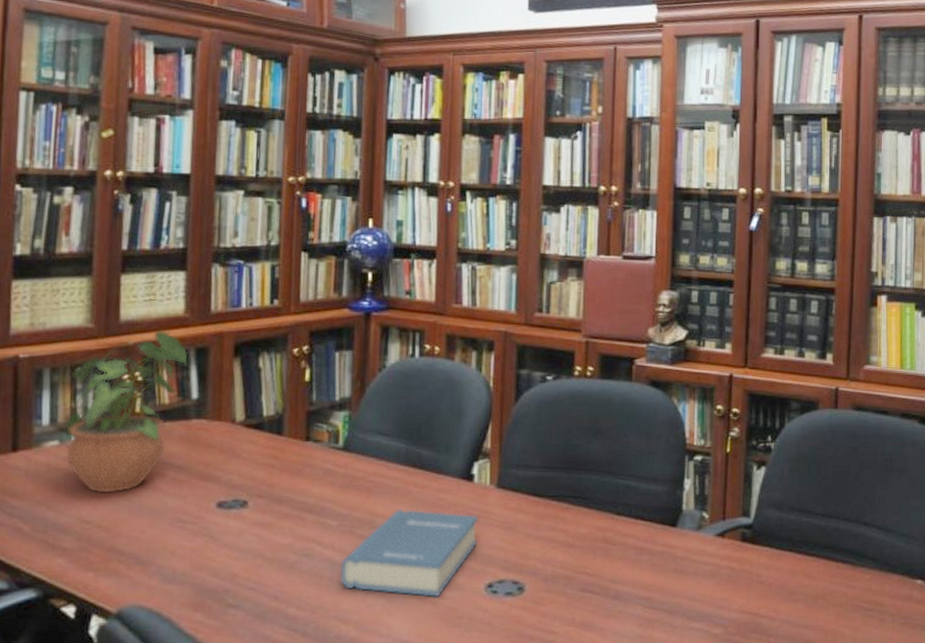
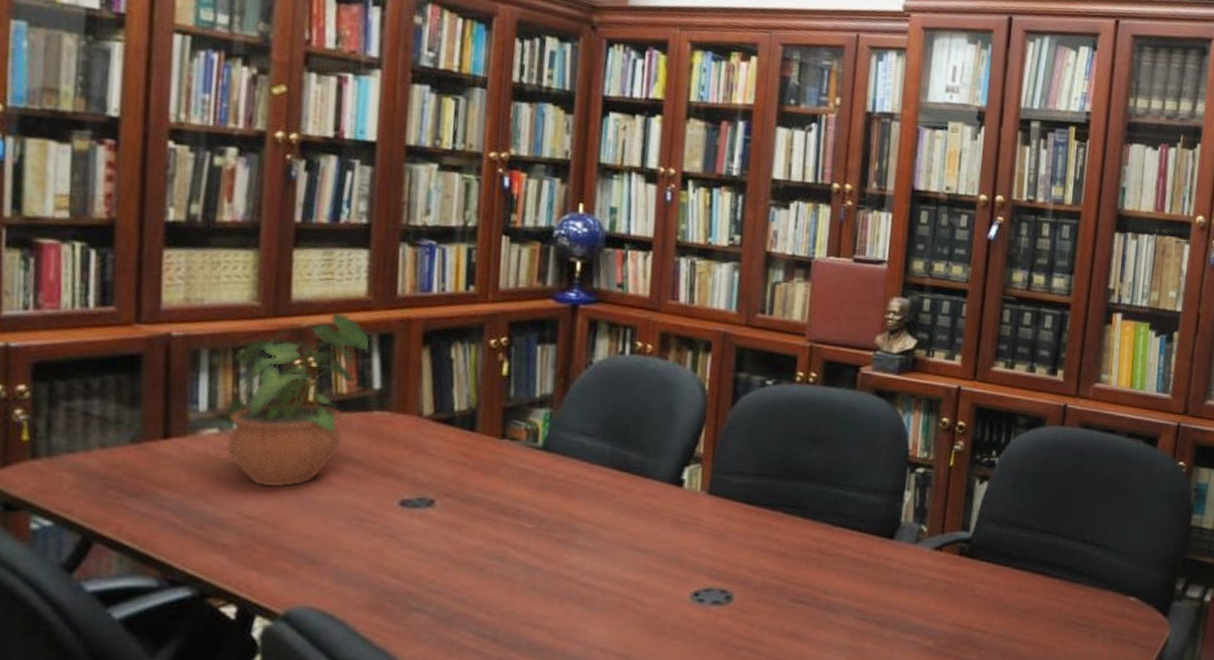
hardback book: present [341,509,478,597] -> none [536,513,687,604]

